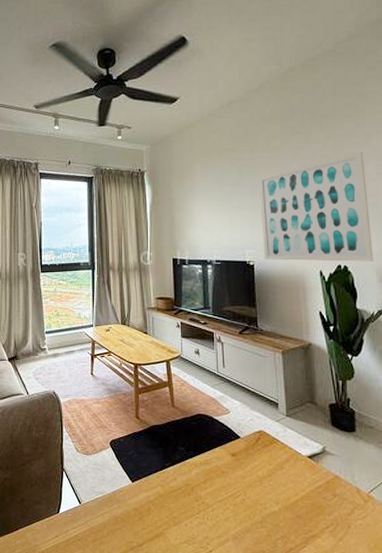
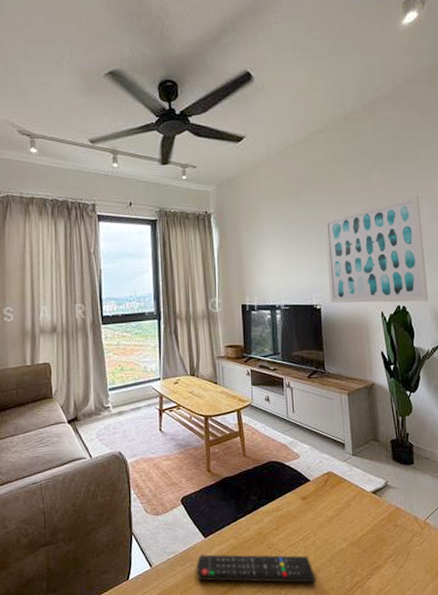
remote control: none [123,498,246,542] -> present [196,554,316,583]

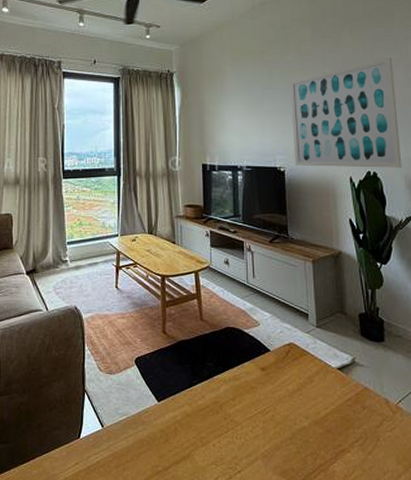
remote control: present [196,554,316,583] -> none [149,419,275,461]

